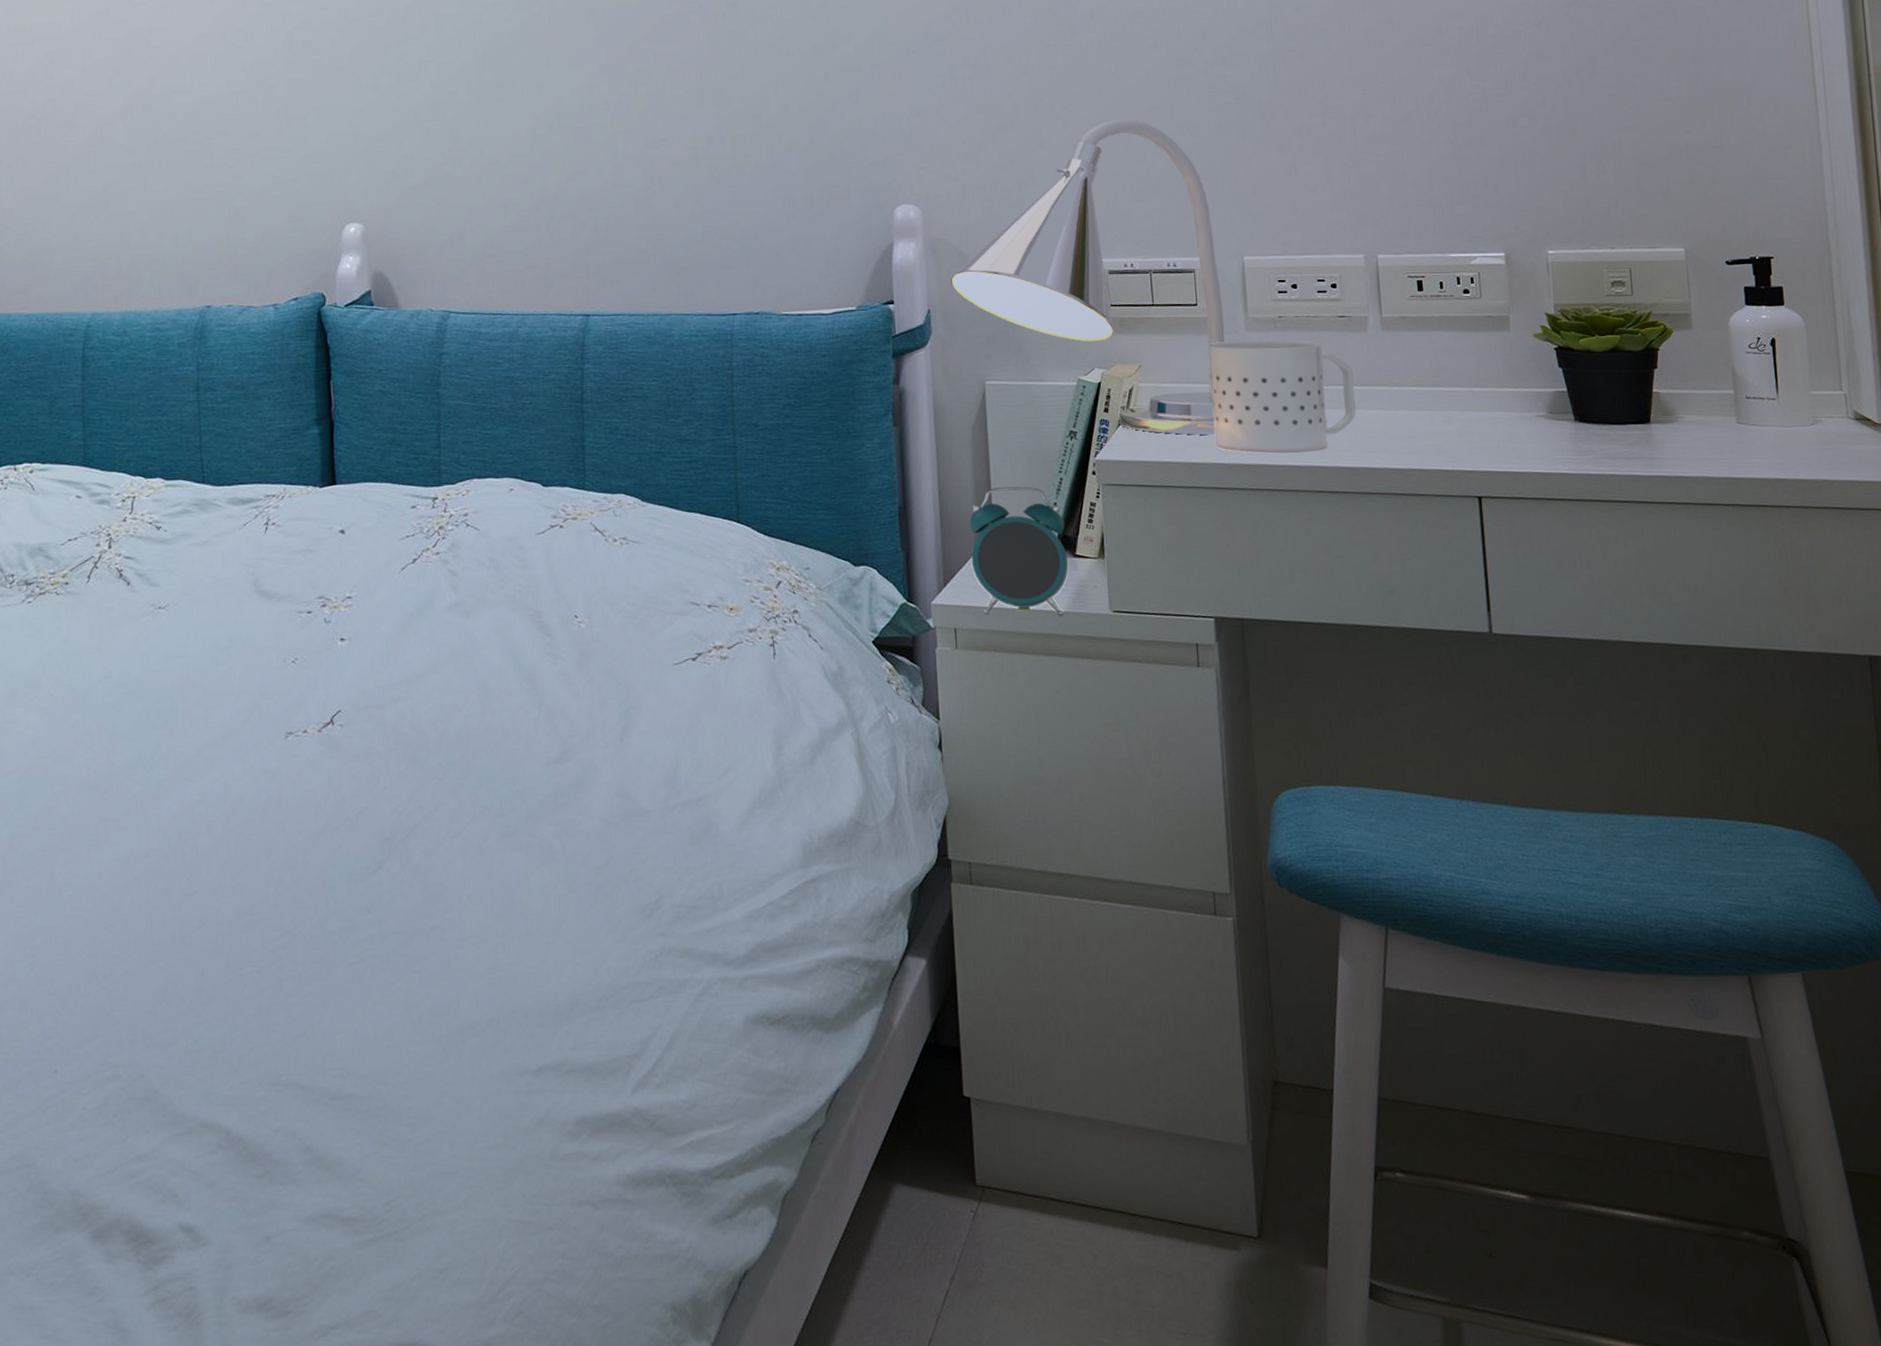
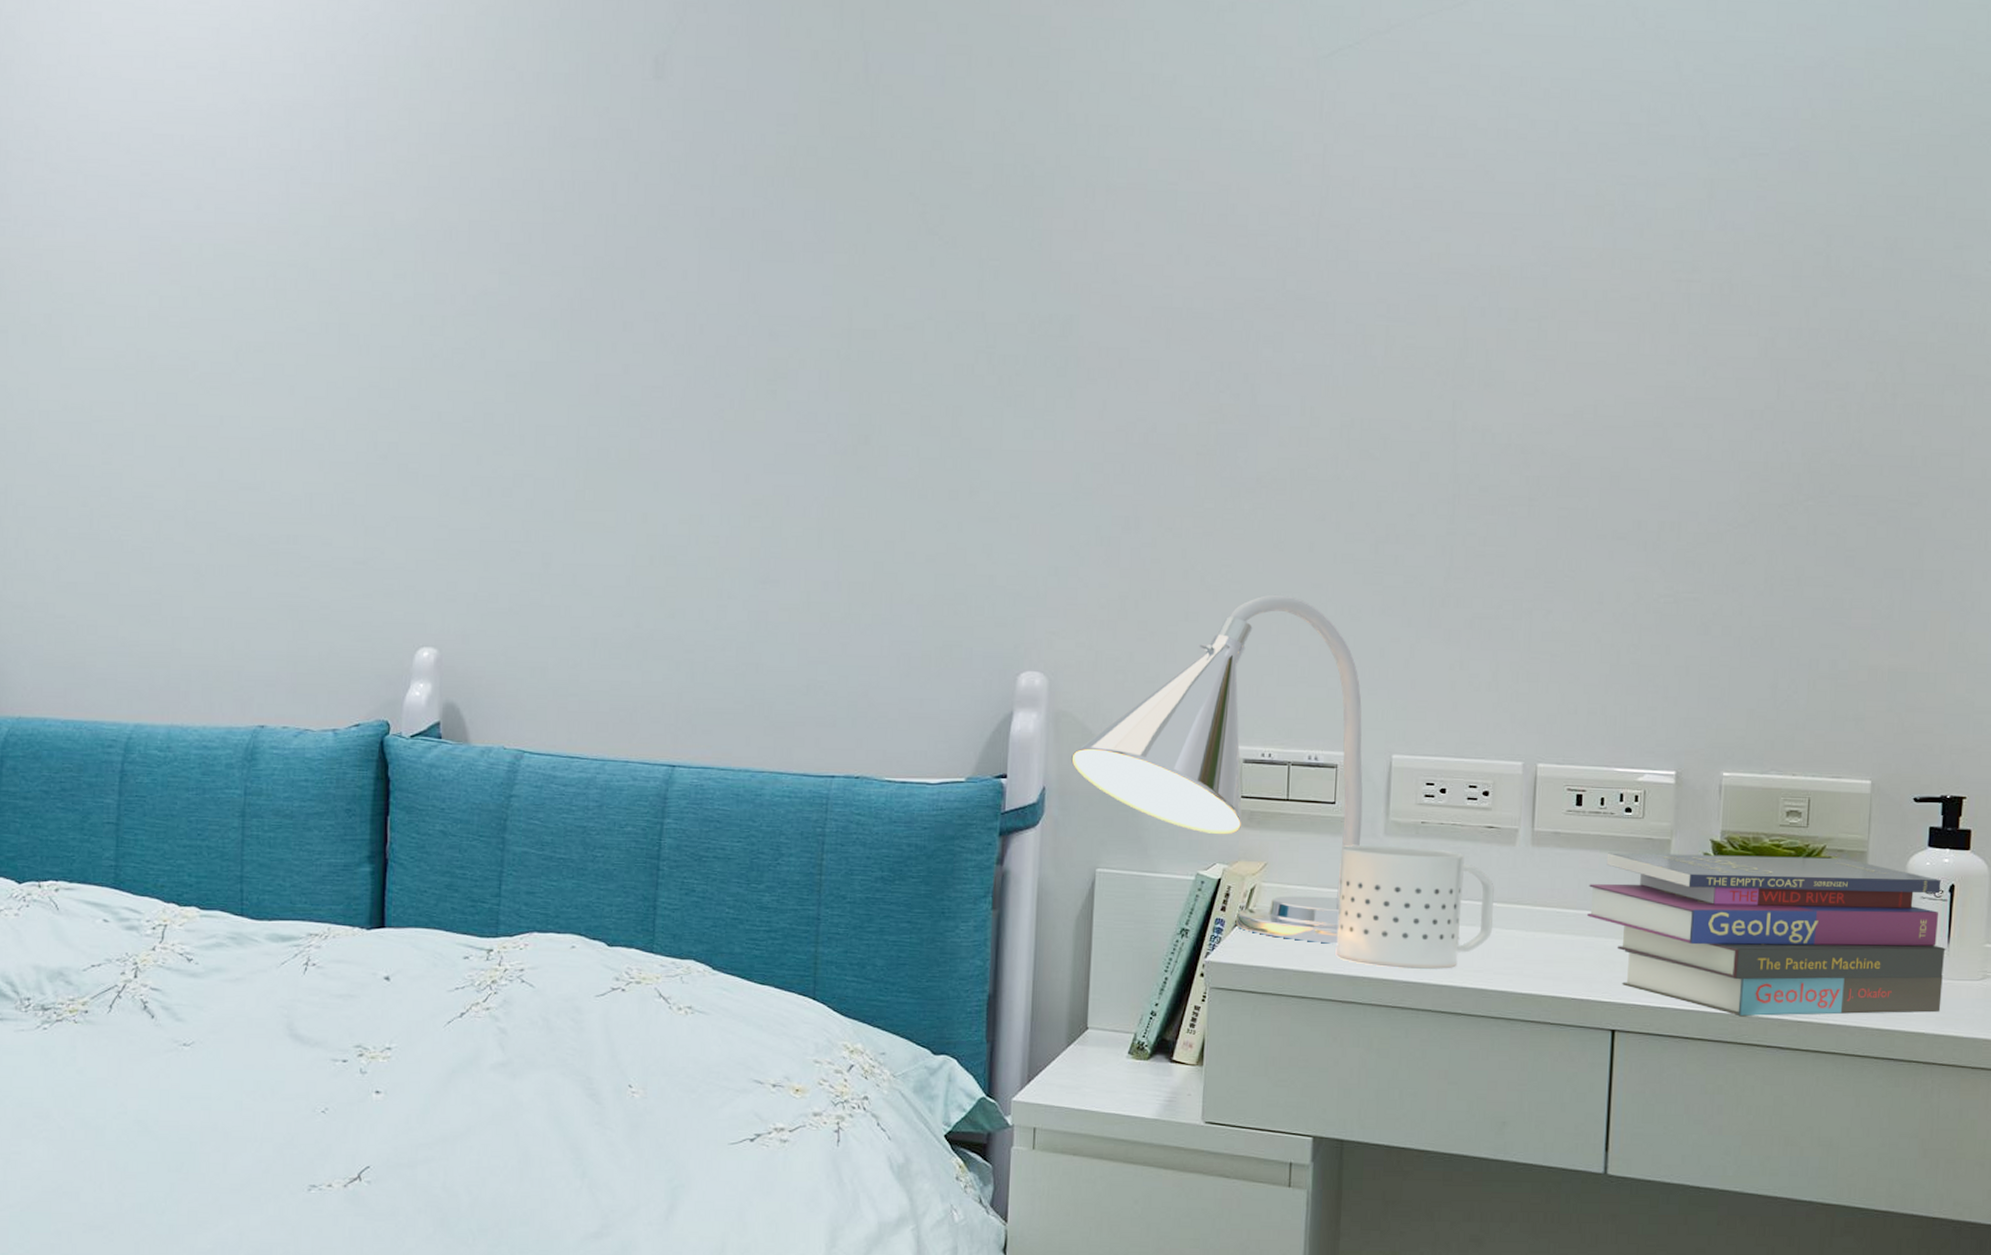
alarm clock: present [969,486,1069,616] -> none [1059,983,1165,1123]
books: none [1439,321,1779,475] -> present [1587,853,1945,1016]

